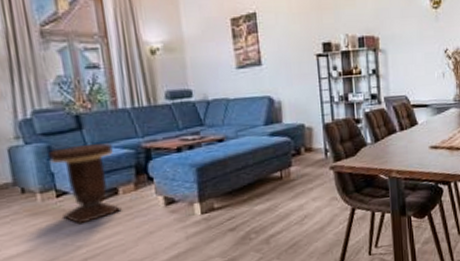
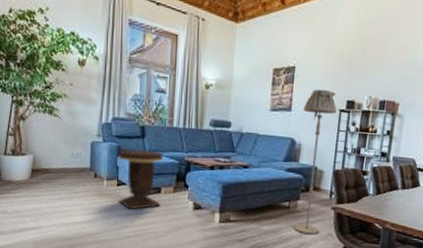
floor lamp: none [274,34,321,205] -> present [295,89,337,235]

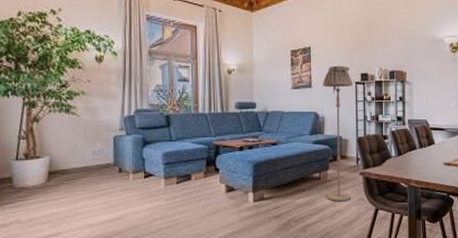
side table: present [118,149,163,210] -> none [143,138,192,201]

